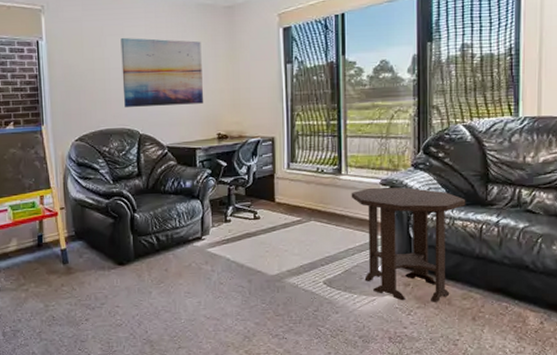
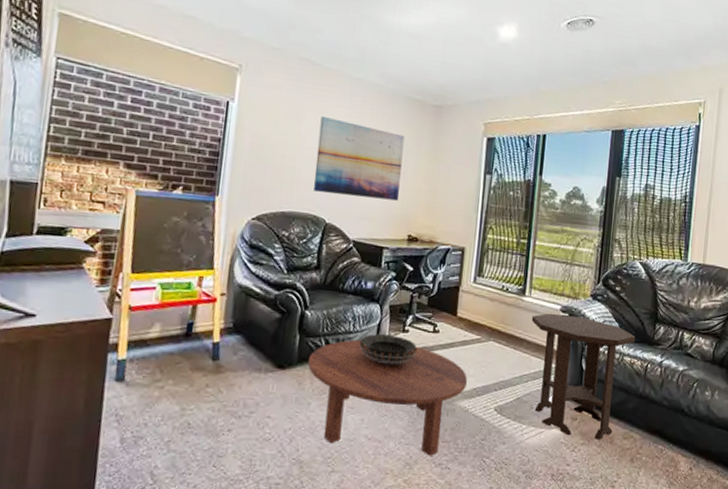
coffee table: none [143,233,293,329] -> present [307,339,467,456]
decorative bowl: none [187,226,241,252] -> present [359,334,418,365]

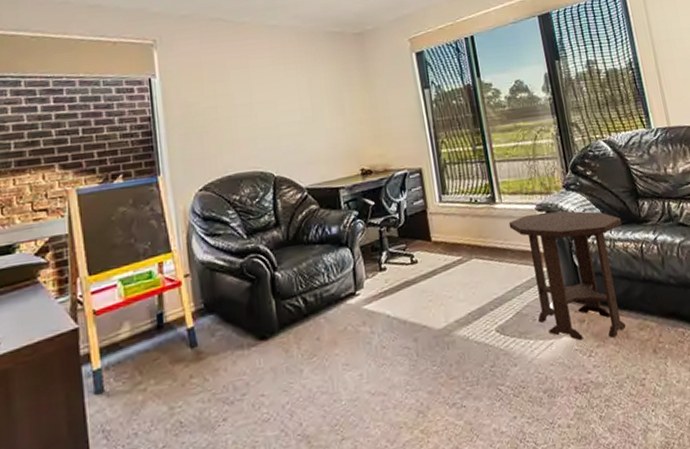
coffee table: present [307,339,467,456] -> none [289,282,460,409]
wall art: present [314,115,405,201] -> none [245,70,343,147]
decorative bowl: present [359,334,418,365] -> none [338,276,400,310]

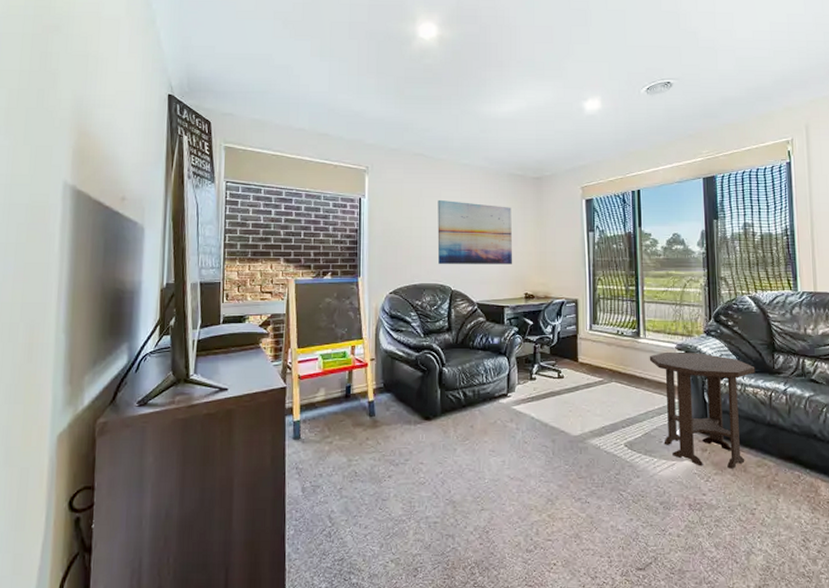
wall art: none [245,70,343,147] -> present [437,199,513,264]

